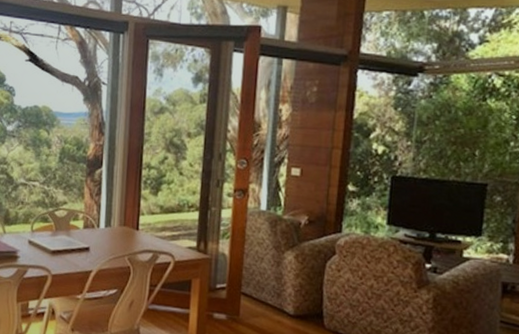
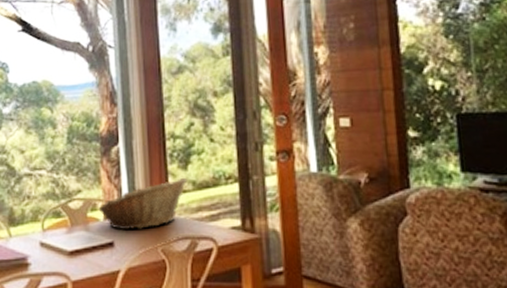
fruit basket: none [79,201,157,240] -> present [98,177,188,231]

